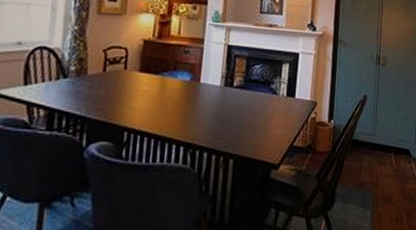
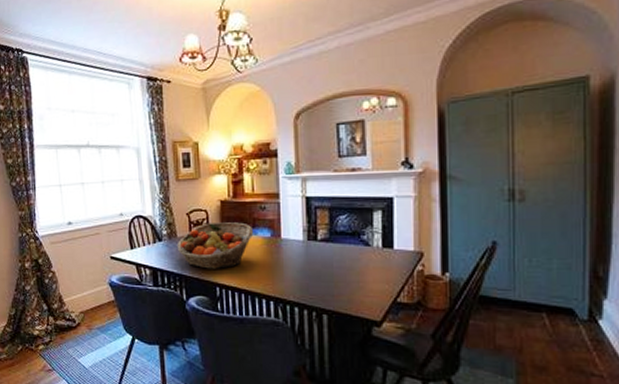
fruit basket: none [85,62,174,112] -> present [176,222,254,269]

